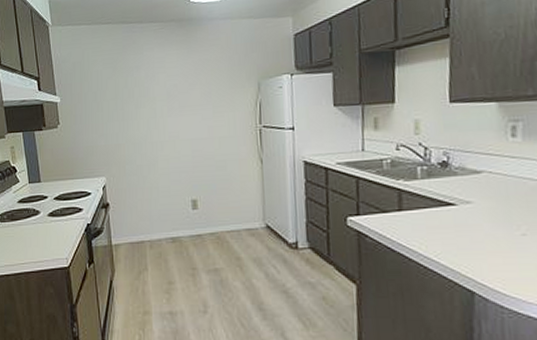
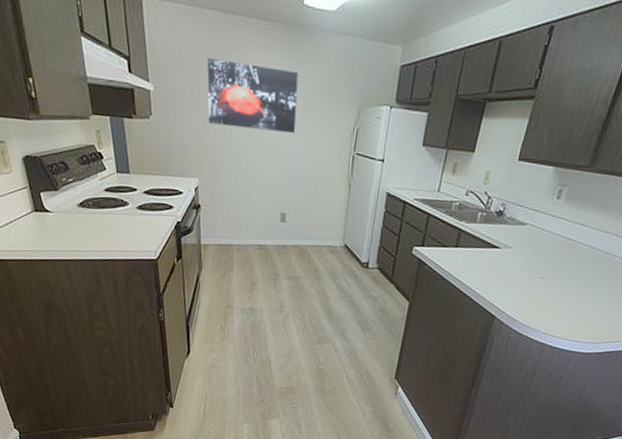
wall art: none [107,60,196,123] -> present [207,58,299,133]

